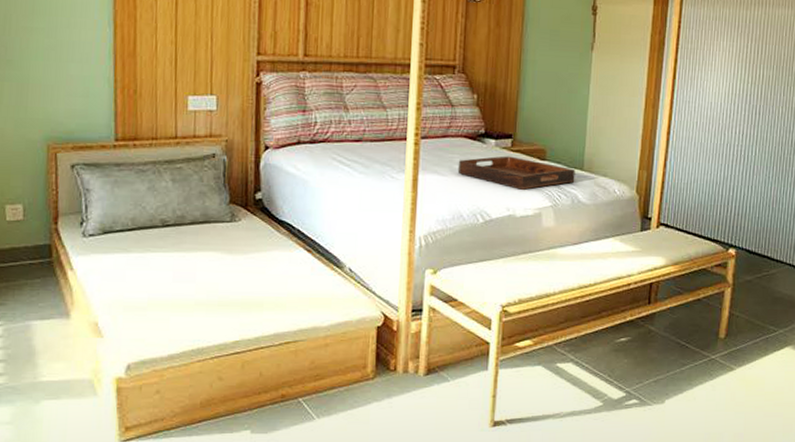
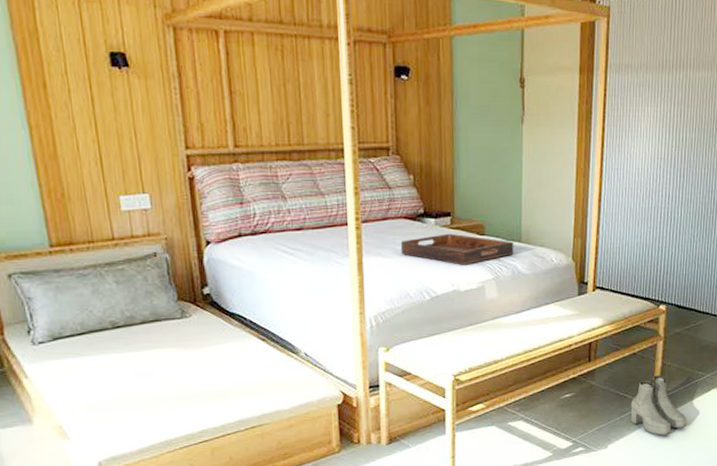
boots: none [692,326,755,395] -> present [631,375,687,436]

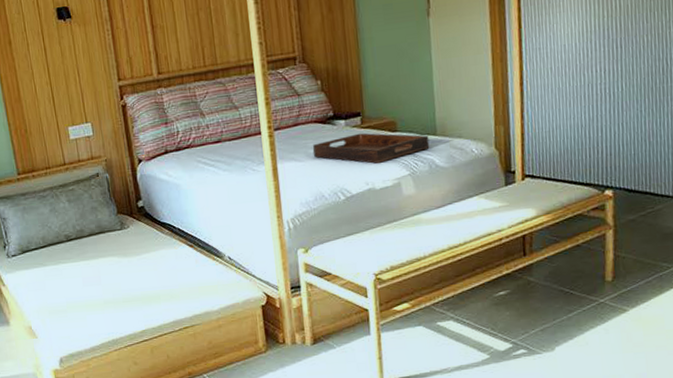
boots: present [631,375,687,436] -> none [579,268,653,337]

